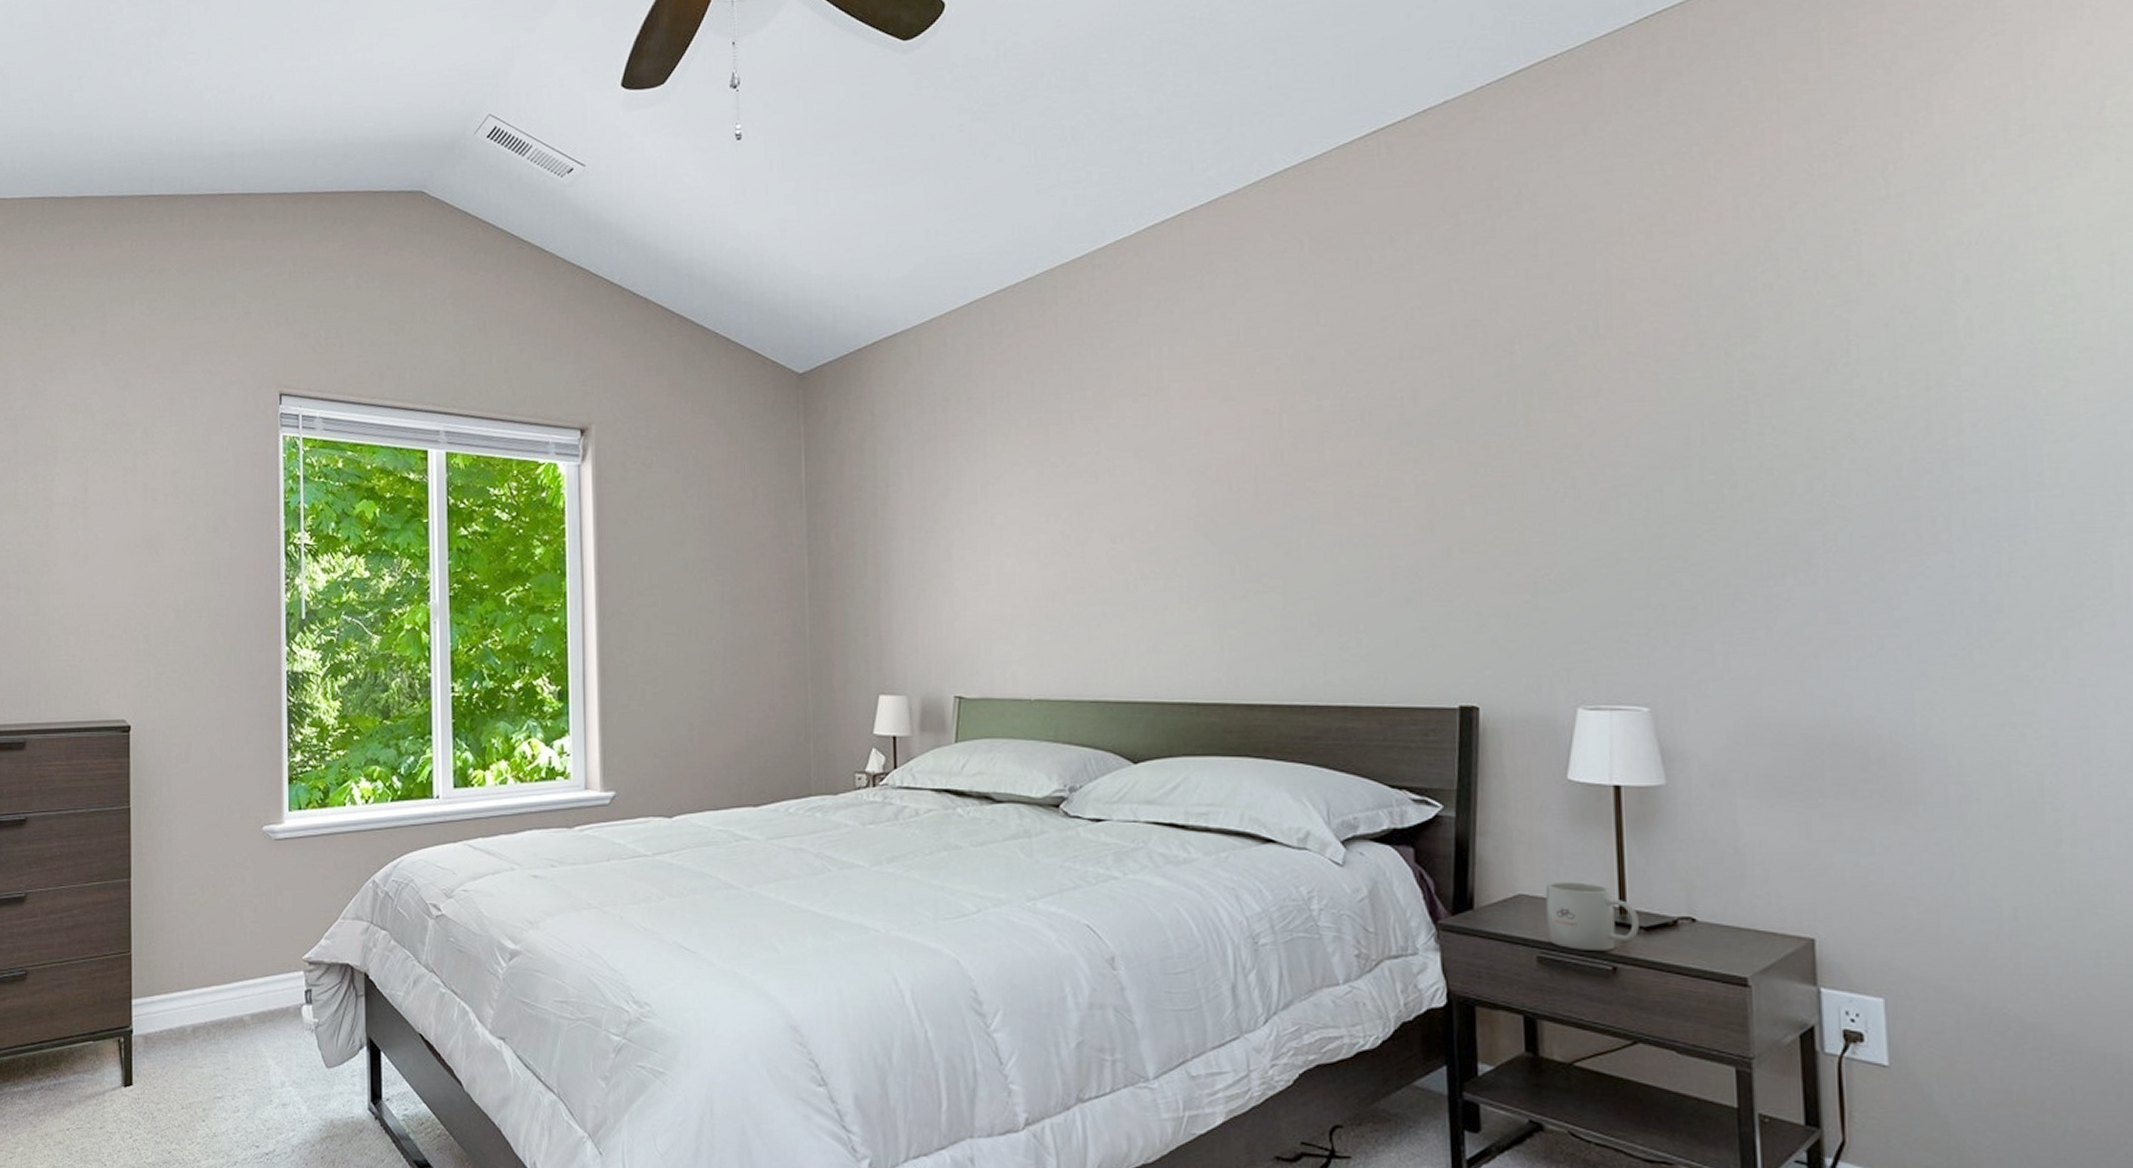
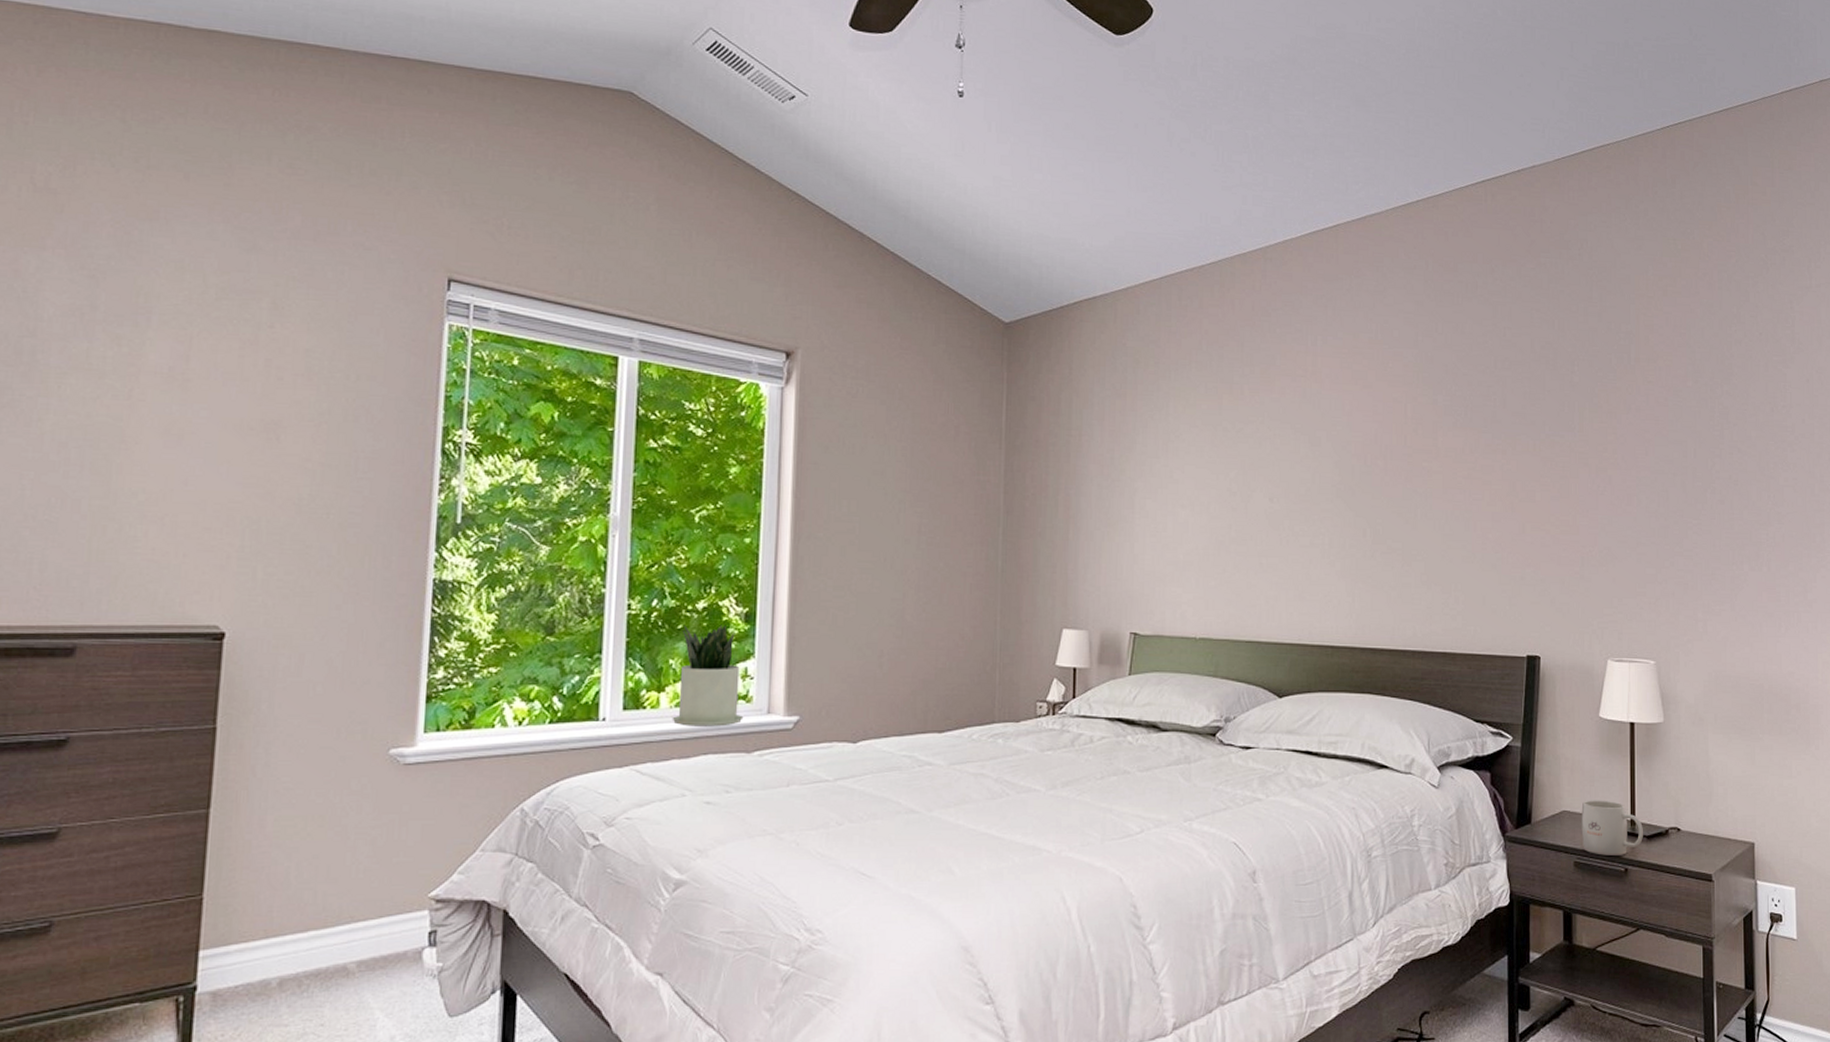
planter: none [497,704,563,803] -> present [672,624,744,727]

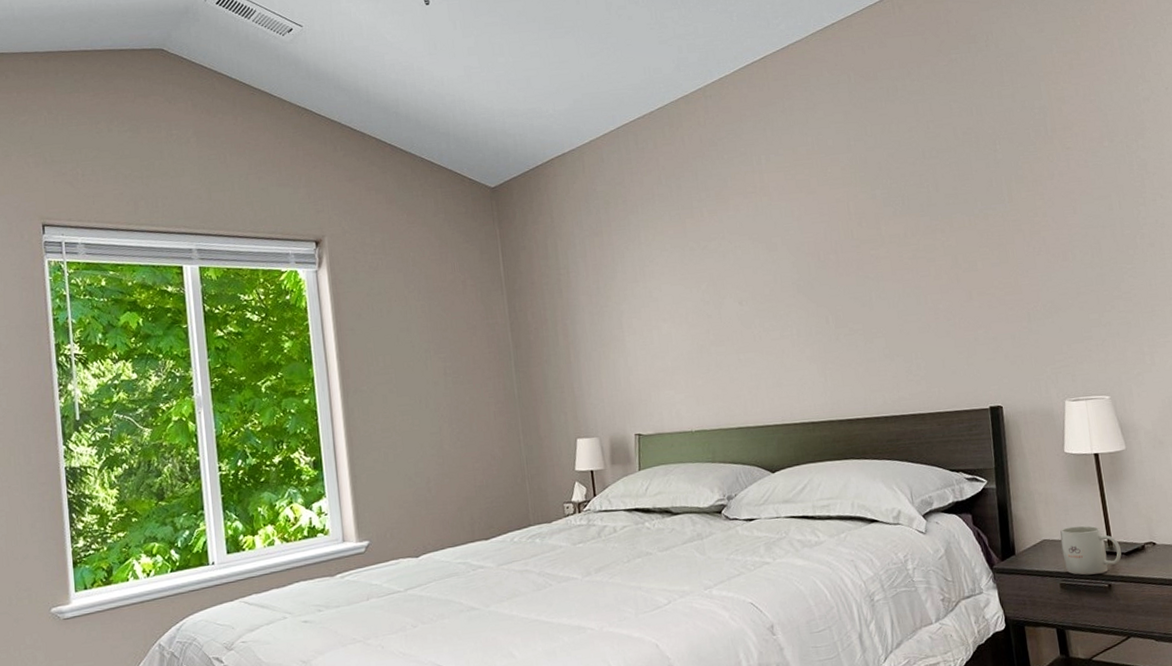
planter: present [672,624,744,727] -> none [264,473,324,561]

